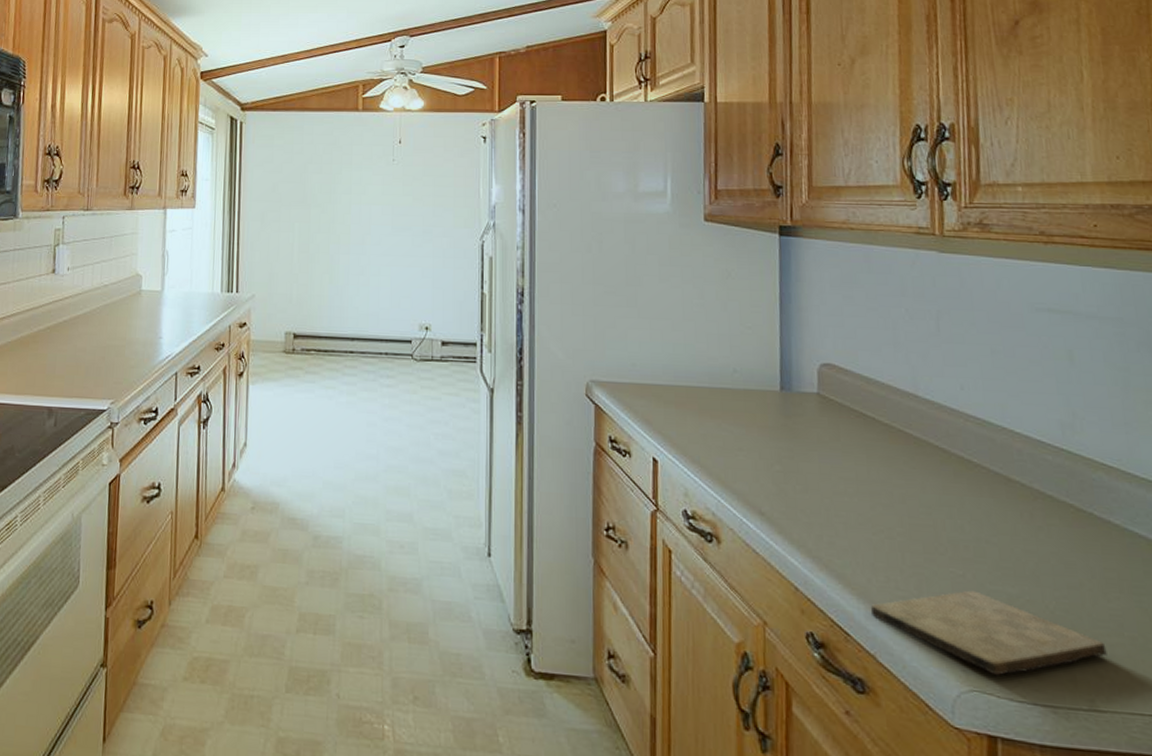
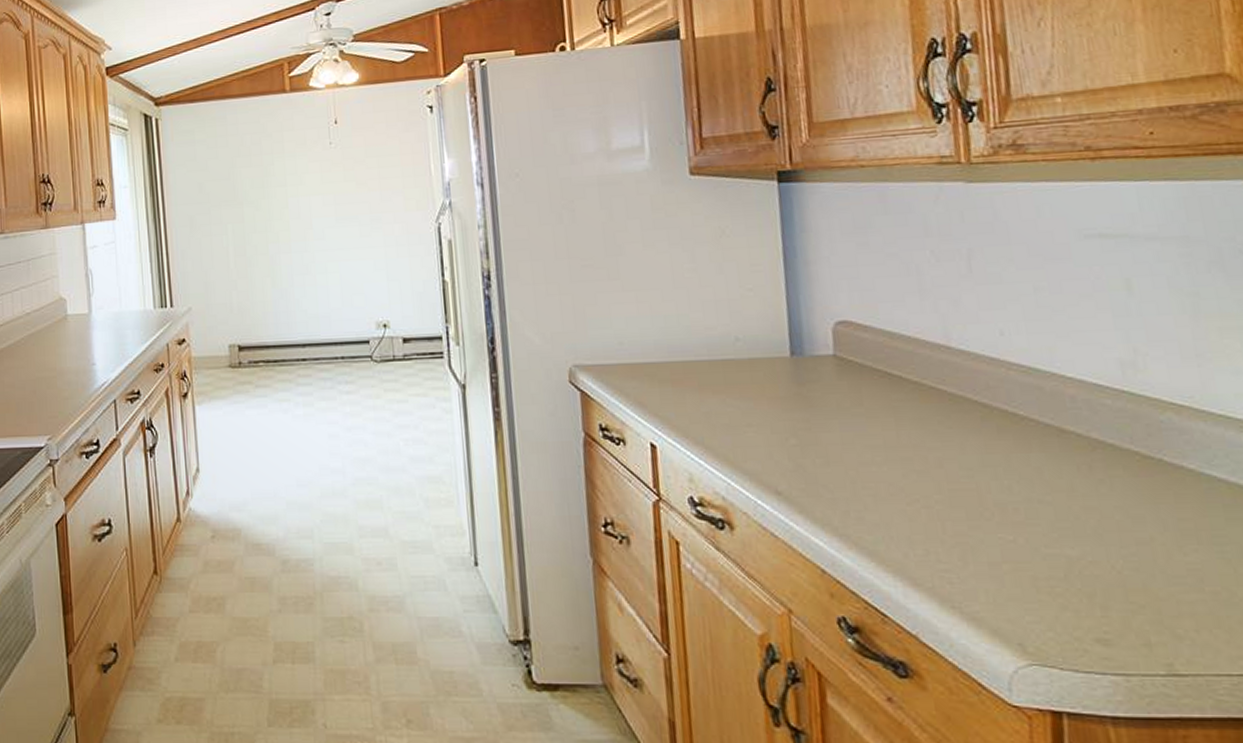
cutting board: present [870,590,1107,676] -> none [908,556,1186,647]

